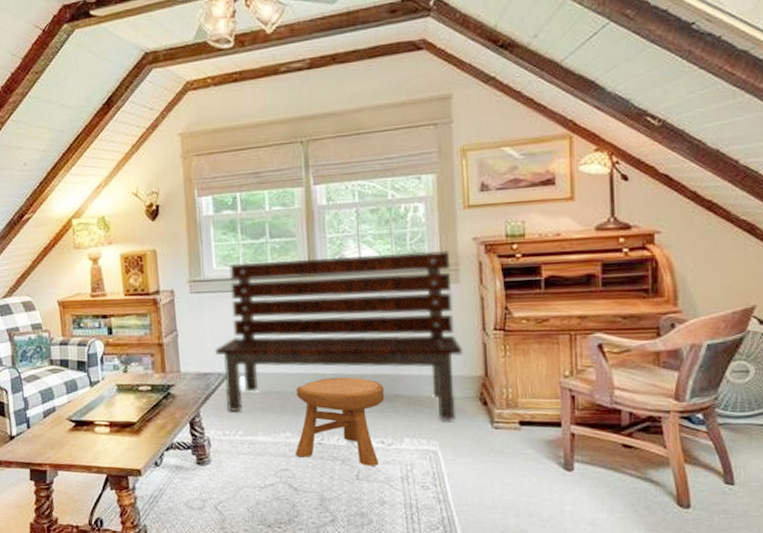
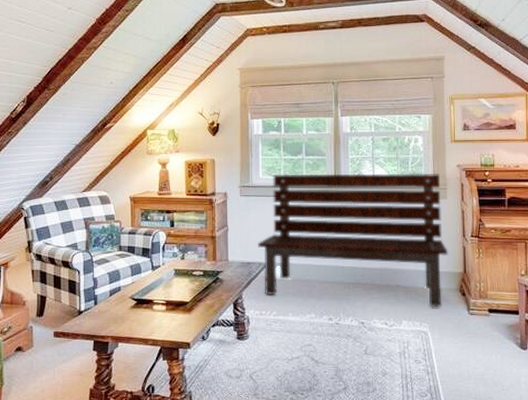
stool: present [295,377,384,466] -> none [318,269,388,343]

